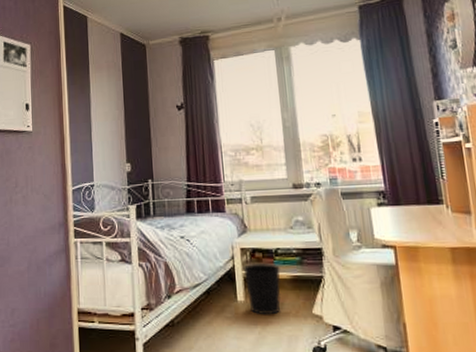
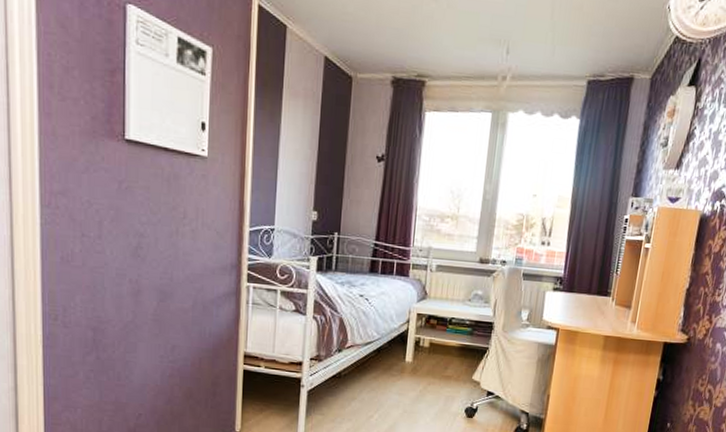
wastebasket: present [243,263,281,315] -> none [415,328,451,377]

